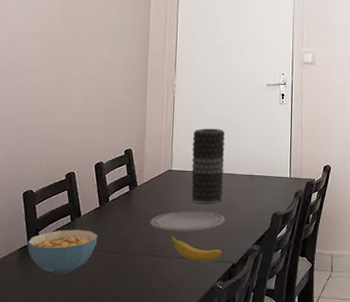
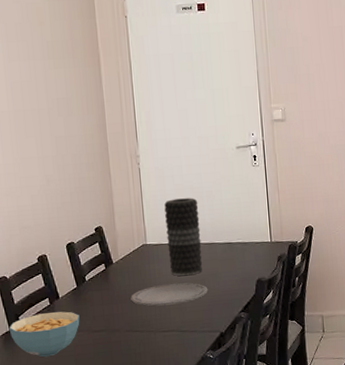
banana: present [170,236,222,262] -> none [153,311,209,334]

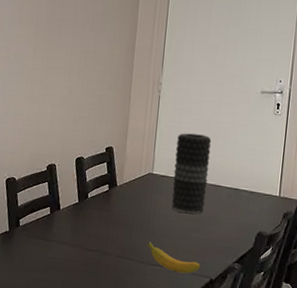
cereal bowl: present [8,311,80,357] -> none [8,220,76,264]
plate: present [130,282,208,306] -> none [127,217,206,240]
banana: none [153,311,209,334] -> present [147,242,200,274]

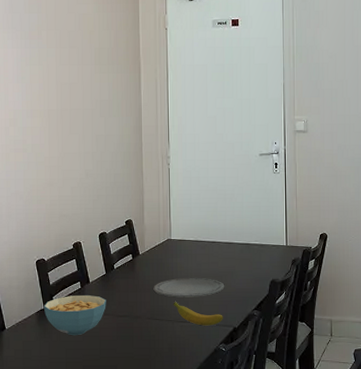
cereal bowl: none [8,220,76,264] -> present [43,294,106,336]
plate: none [127,217,206,240] -> present [153,277,225,298]
vase: present [172,133,212,214] -> none [190,199,221,272]

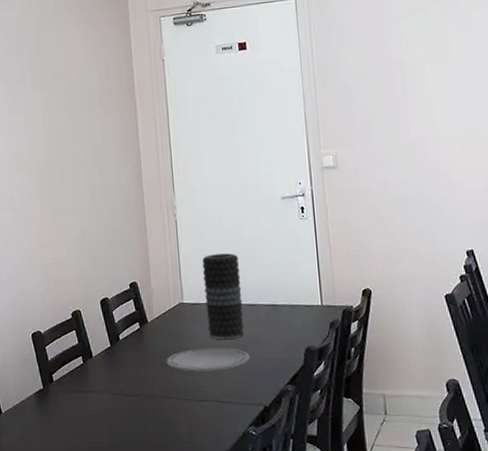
cereal bowl: present [43,294,106,336] -> none [42,371,113,420]
banana: present [173,302,223,326] -> none [190,377,251,405]
vase: none [190,199,221,272] -> present [202,253,244,340]

